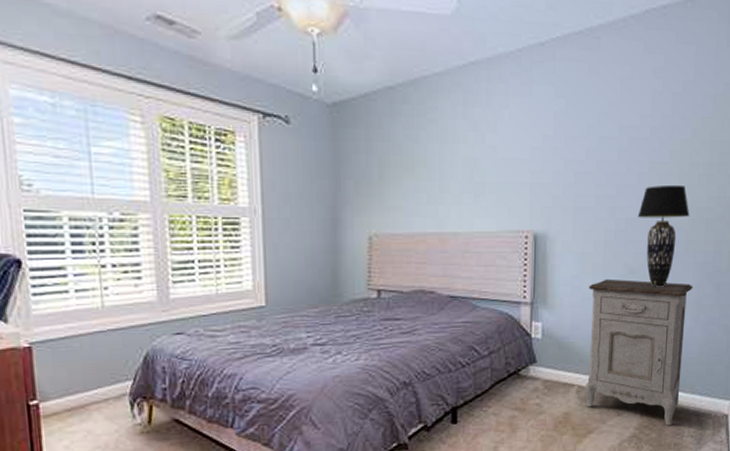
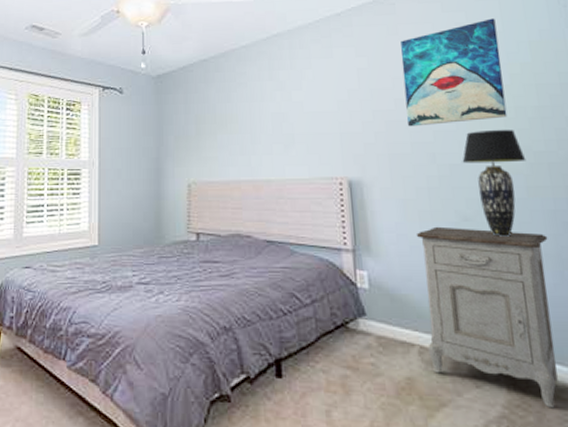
wall art: none [596,65,690,179] -> present [401,18,508,127]

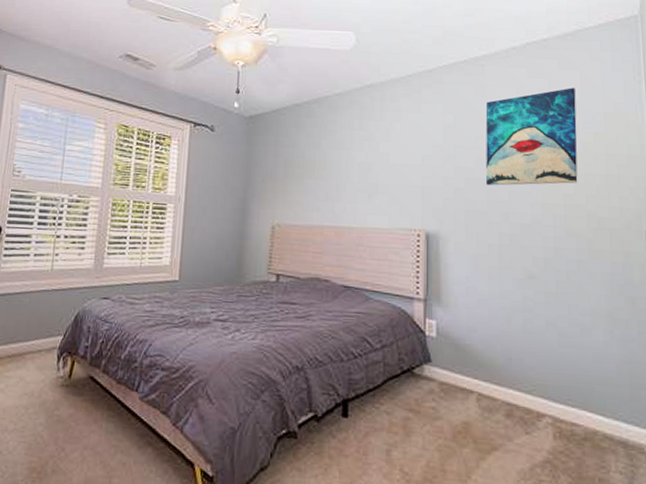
nightstand: present [416,226,558,409] -> none [484,282,603,456]
table lamp: present [462,129,527,237] -> none [532,194,591,295]

